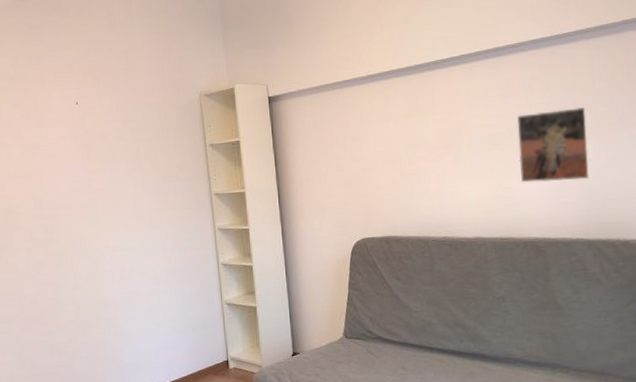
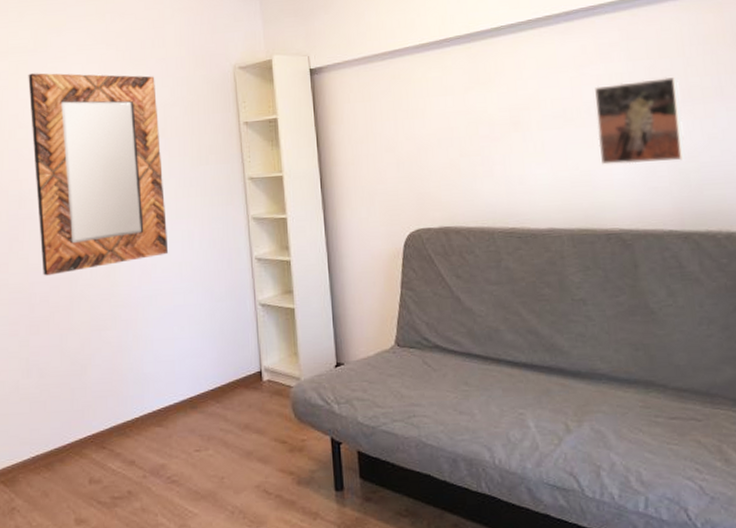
home mirror: none [10,98,144,281] -> present [28,73,168,276]

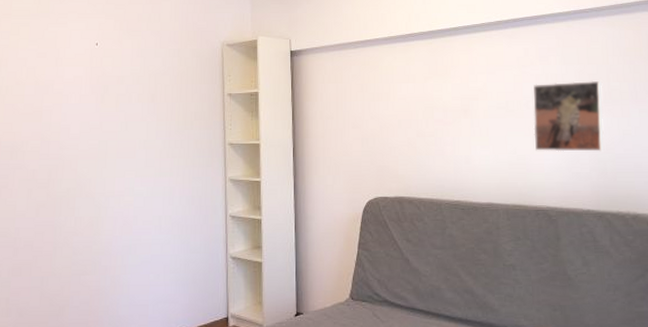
home mirror: present [28,73,168,276] -> none [28,35,150,222]

